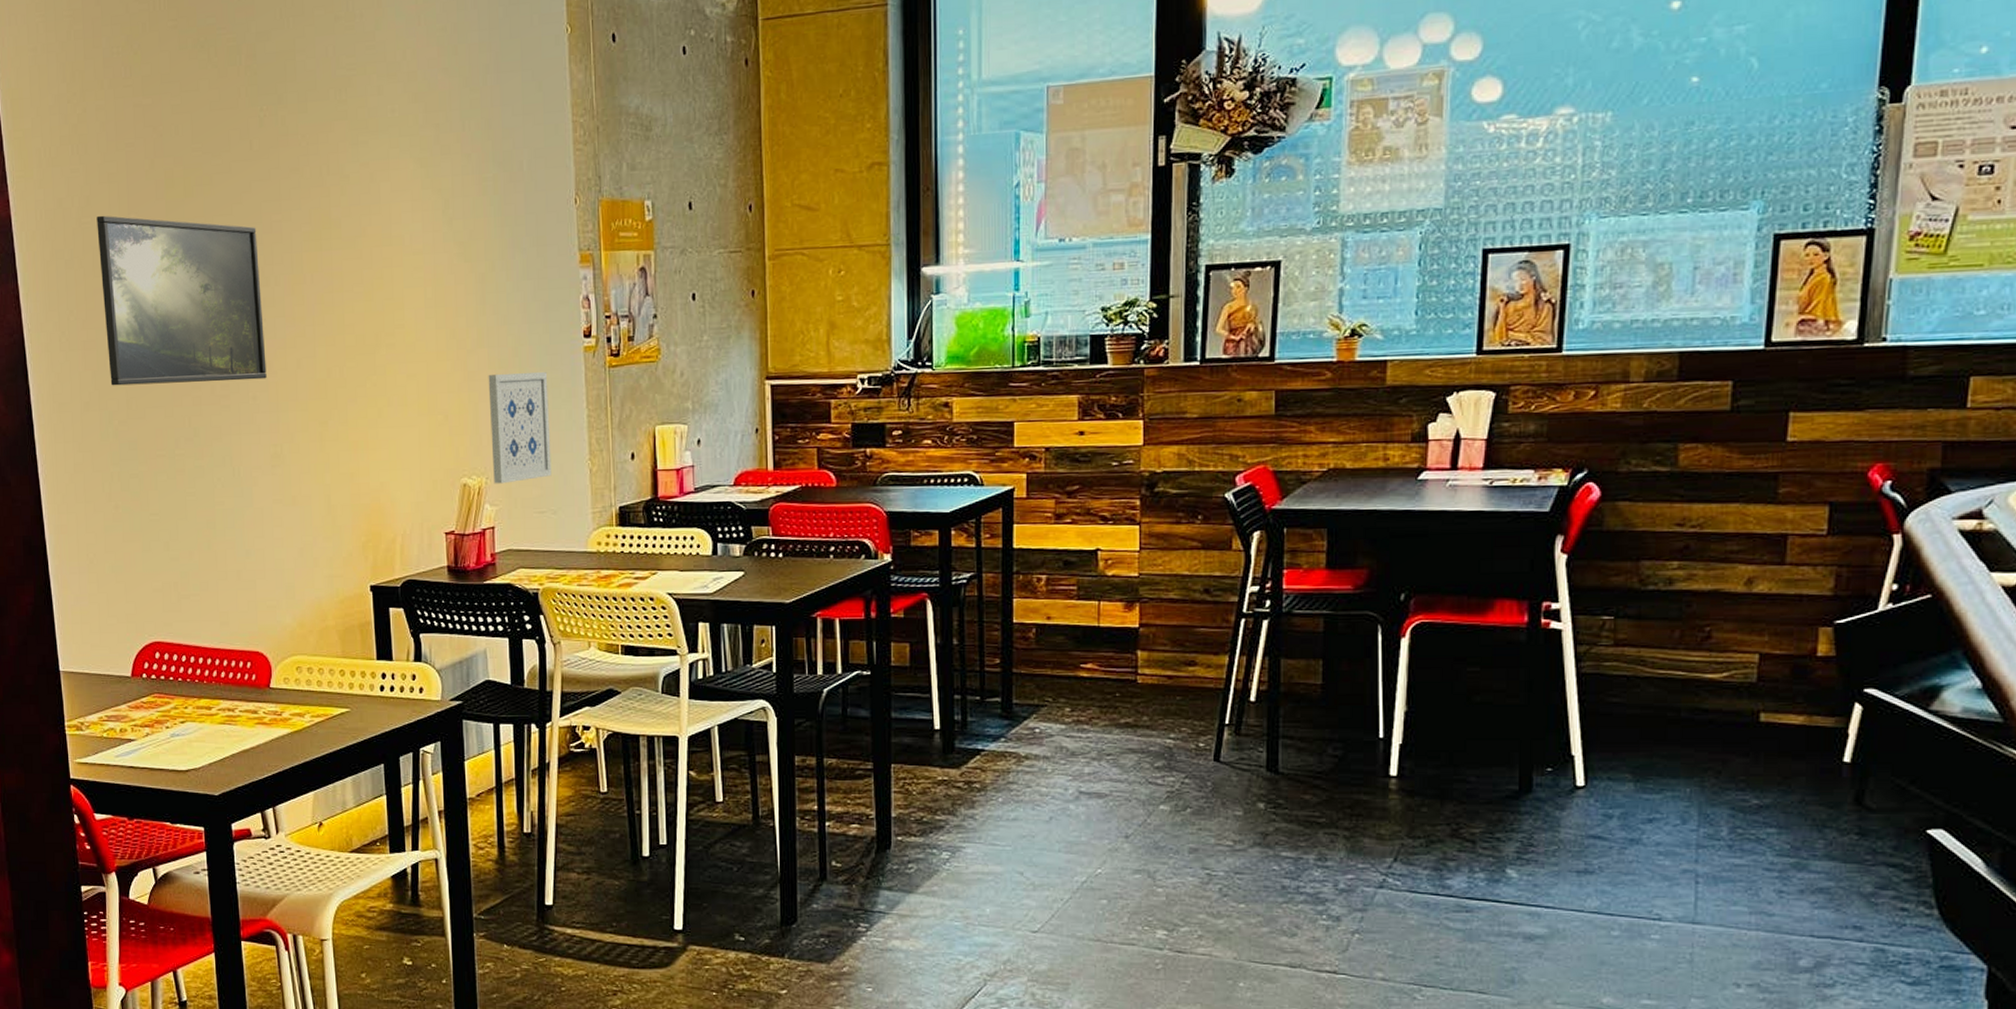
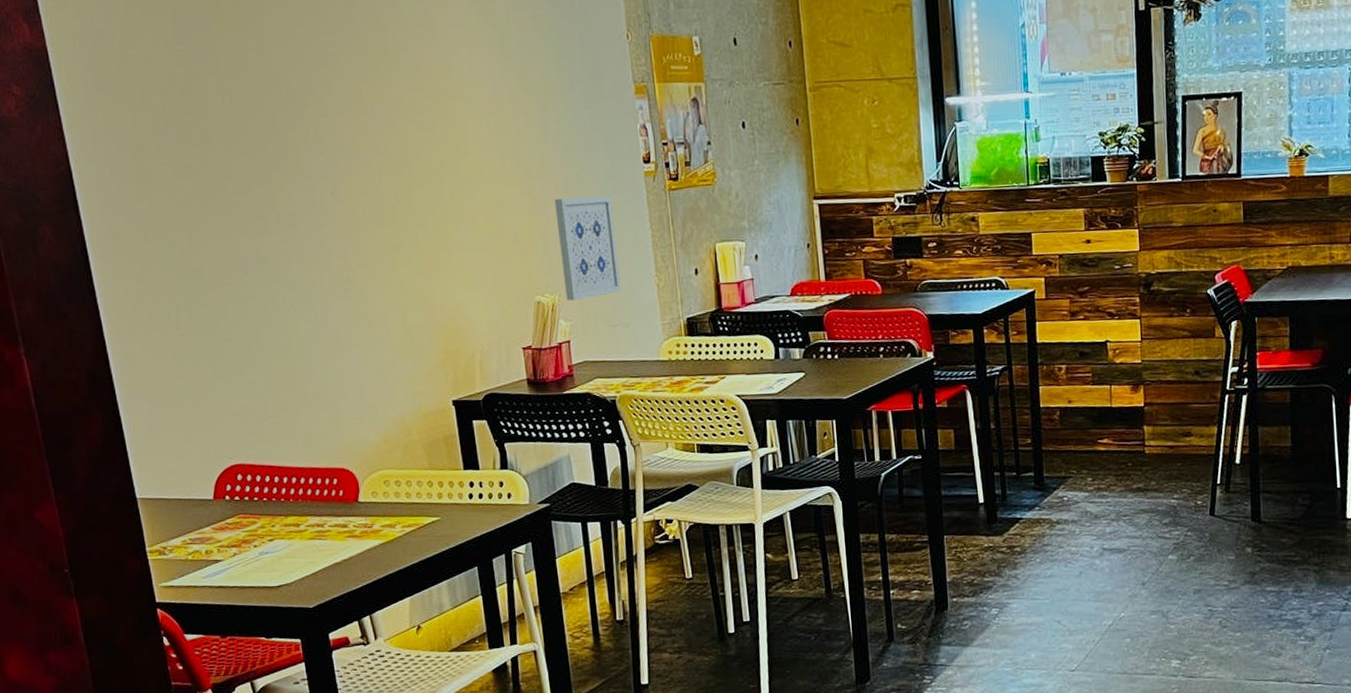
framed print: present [96,215,267,386] -> none [141,46,334,216]

